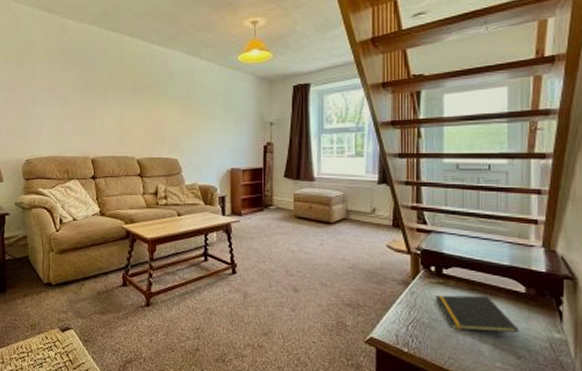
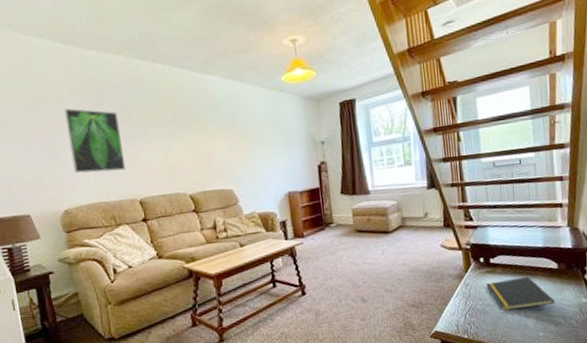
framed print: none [39,68,84,130] -> present [63,107,126,174]

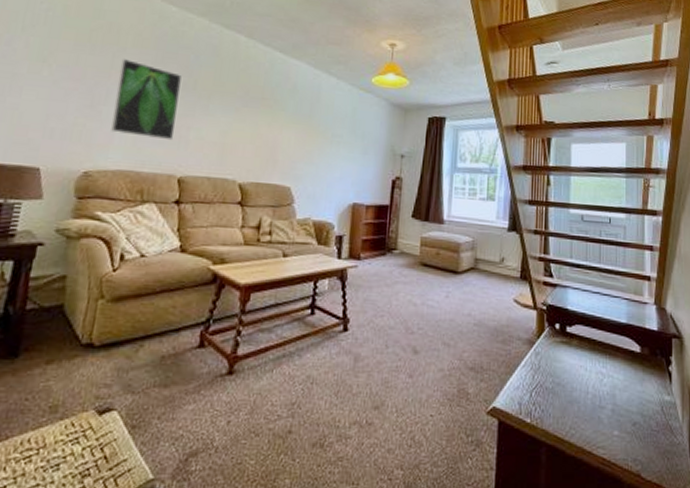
notepad: present [485,277,555,311] -> none [558,355,634,396]

